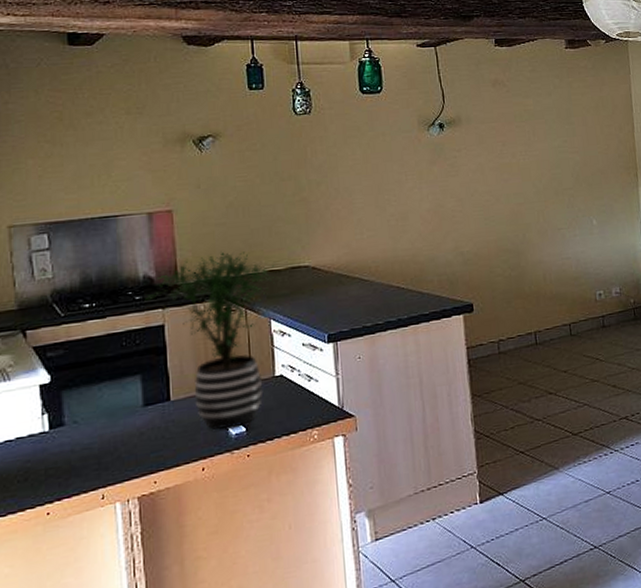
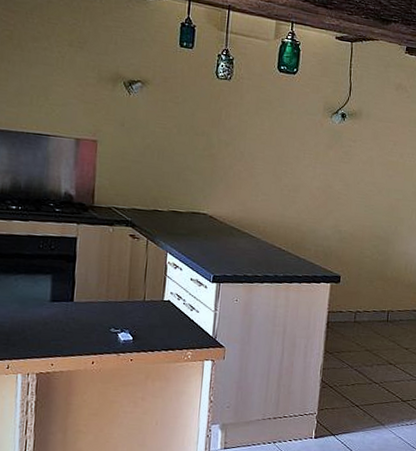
potted plant: present [146,251,276,430] -> none [64,185,180,335]

